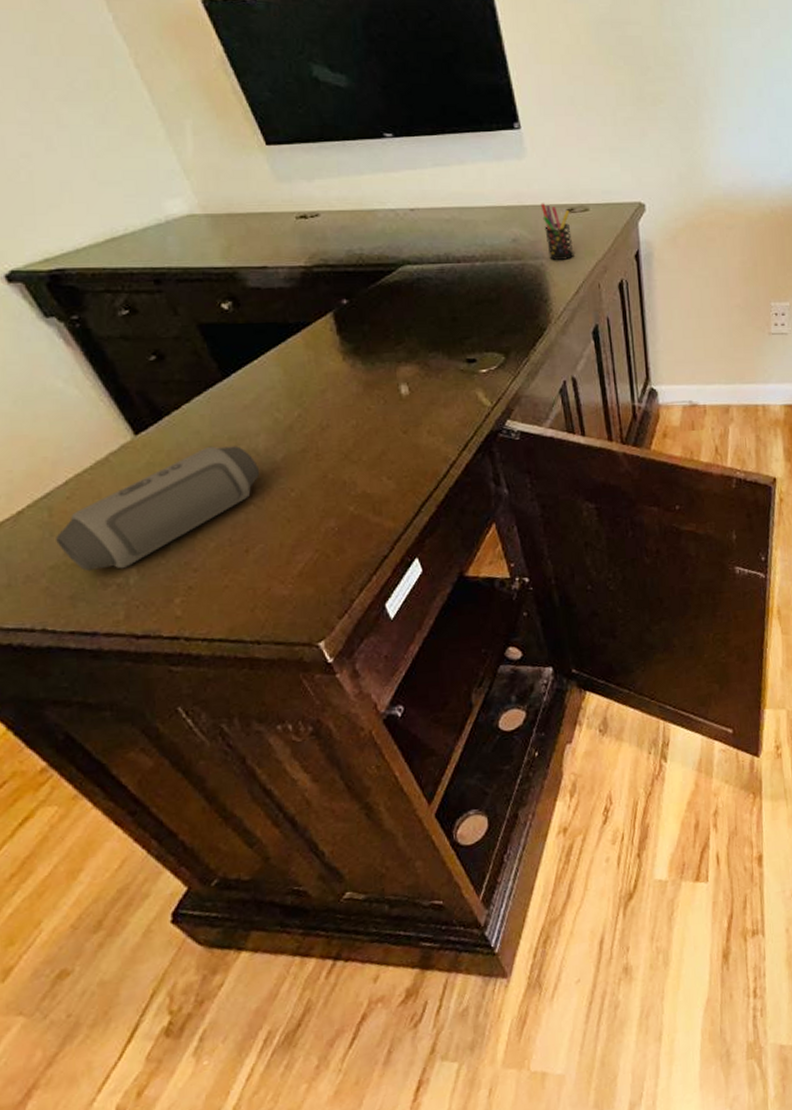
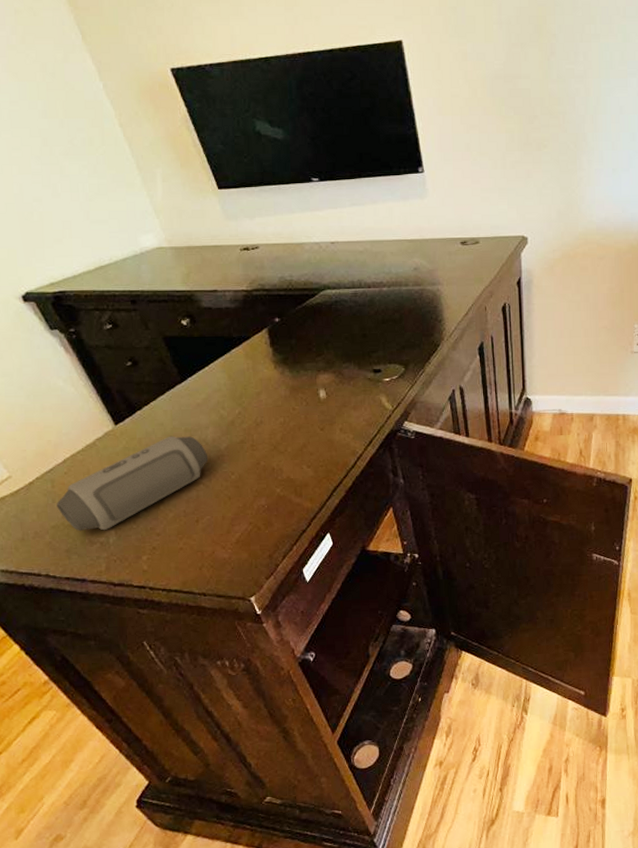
pen holder: present [540,203,574,260] -> none [438,237,465,286]

